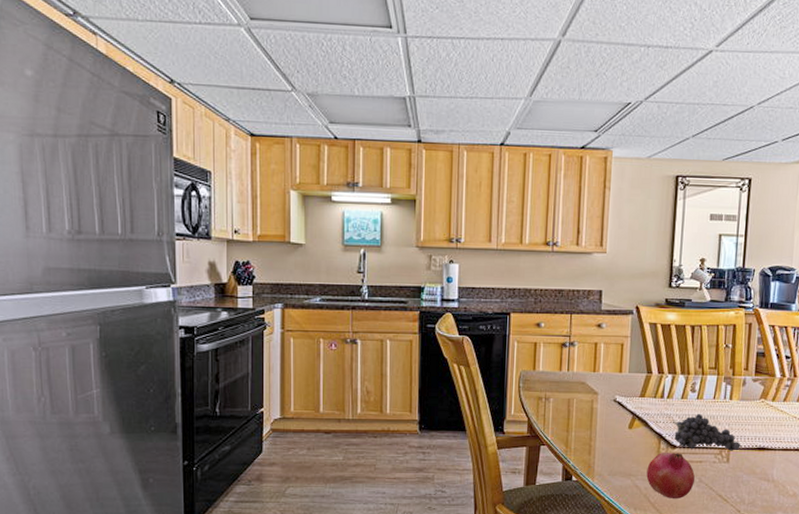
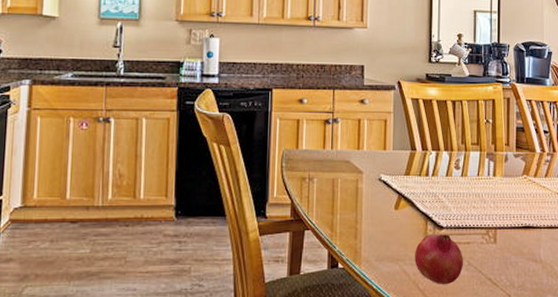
fruit: present [672,414,741,451] -> none [438,192,508,231]

